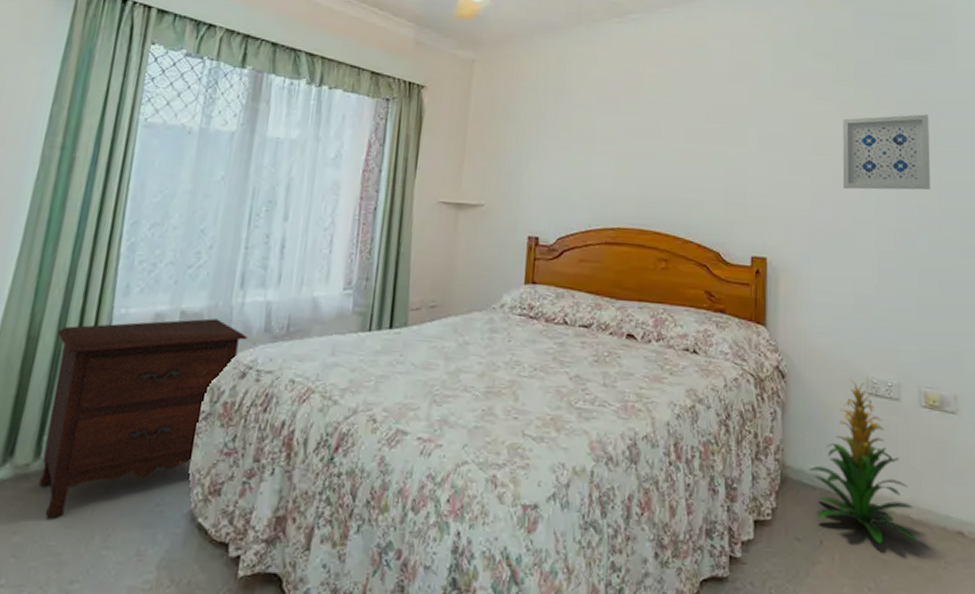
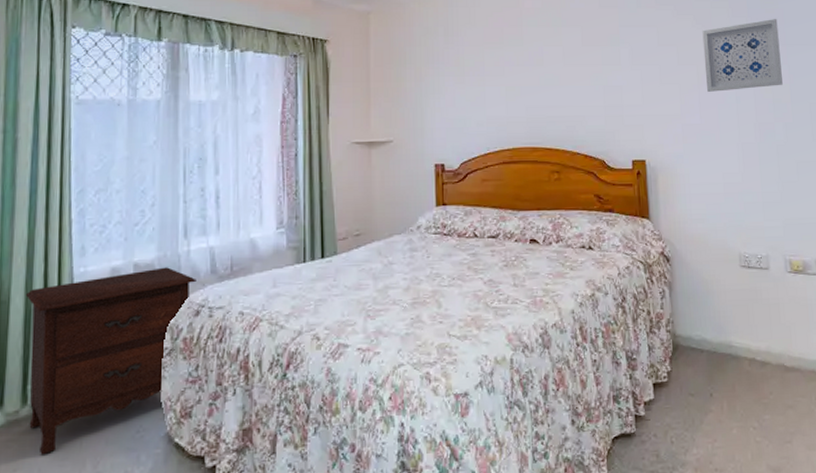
indoor plant: present [809,379,919,544] -> none [696,256,793,391]

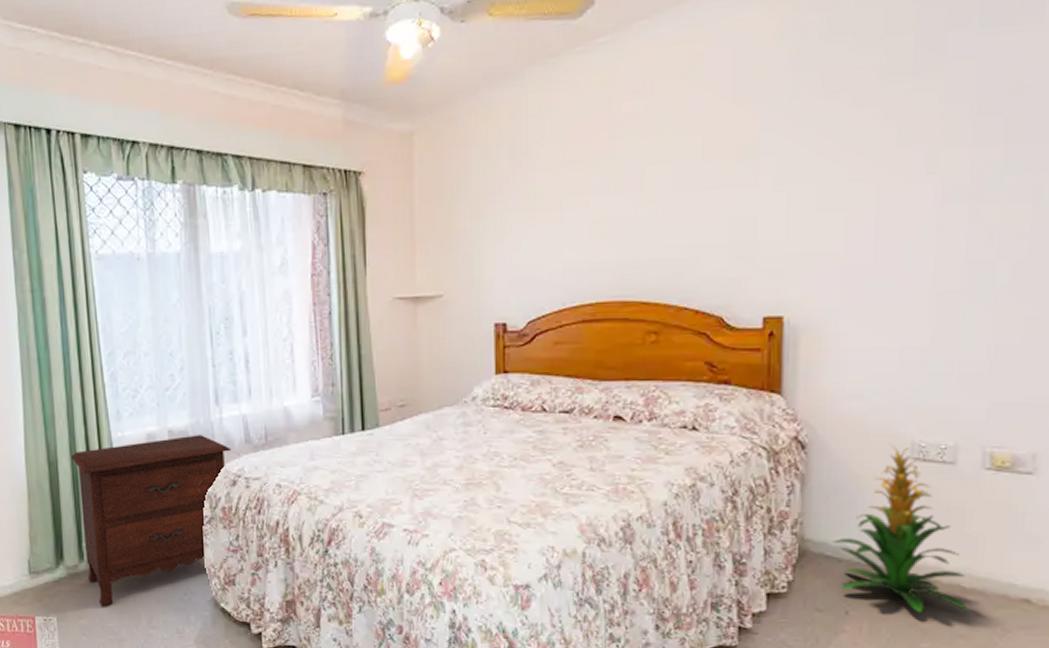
indoor plant: none [696,256,793,391] -> present [834,444,971,613]
wall art: present [702,19,783,92] -> none [890,102,1027,219]

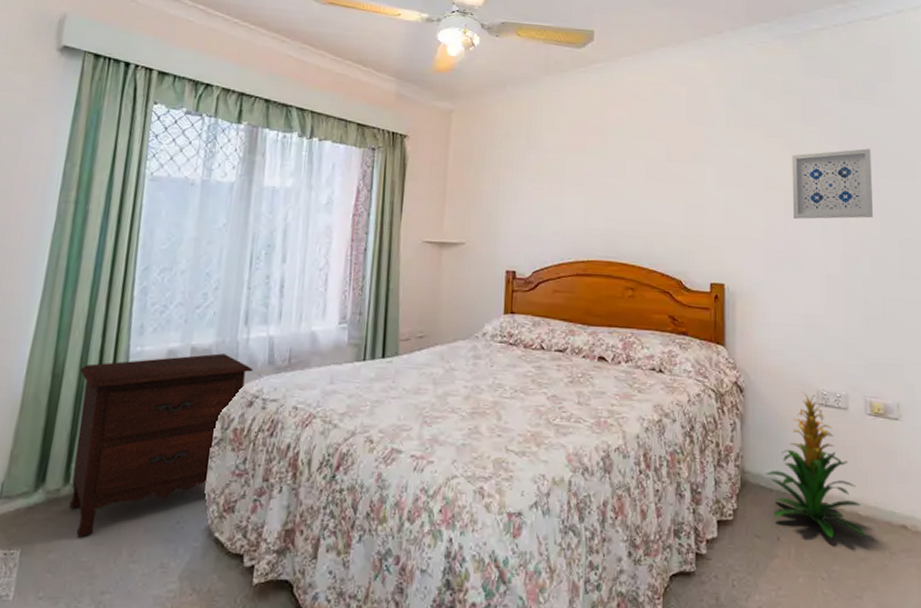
wall art: none [890,102,1027,219] -> present [792,148,873,219]

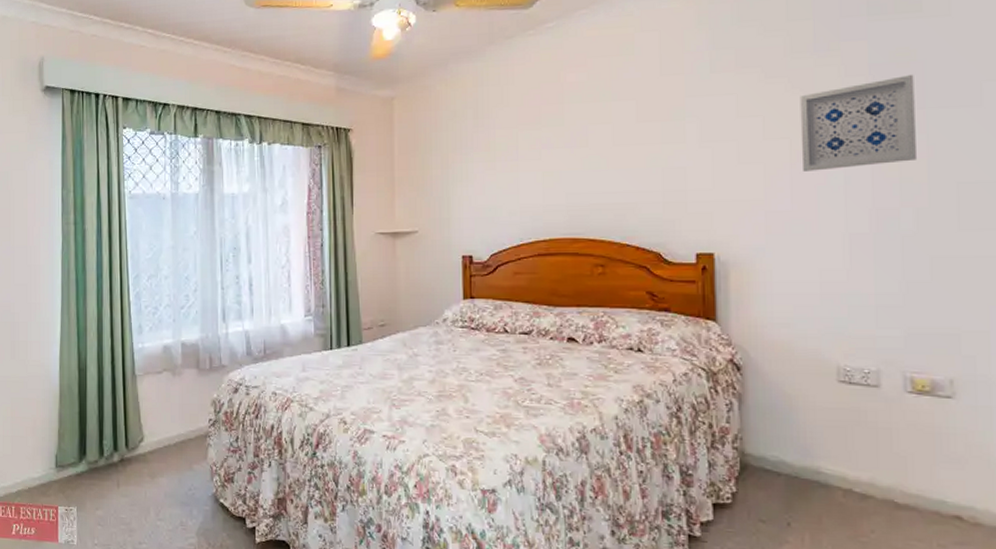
nightstand: present [69,353,253,538] -> none [98,347,234,500]
indoor plant: present [766,391,867,539] -> none [772,368,906,527]

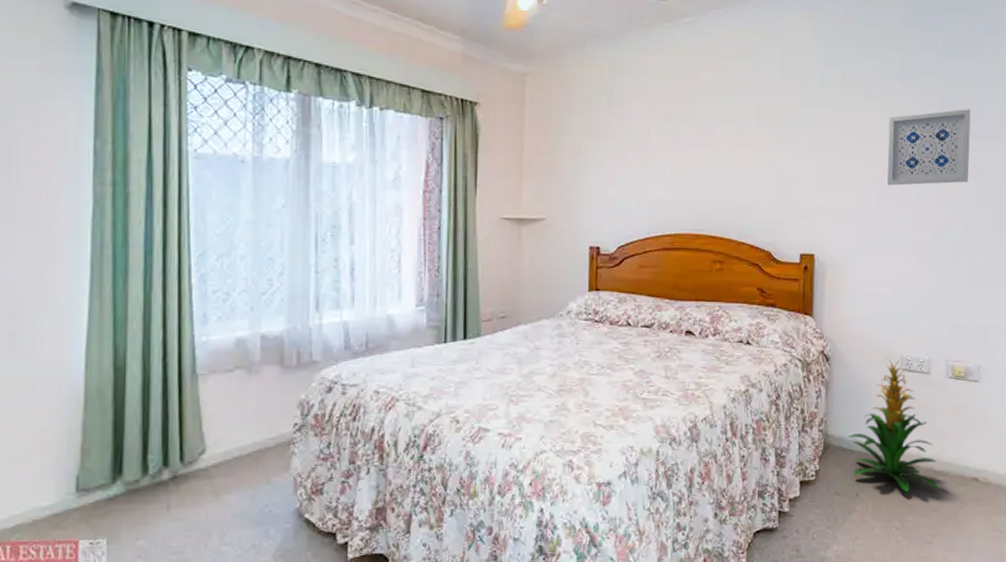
indoor plant: none [772,368,906,527] -> present [848,358,940,493]

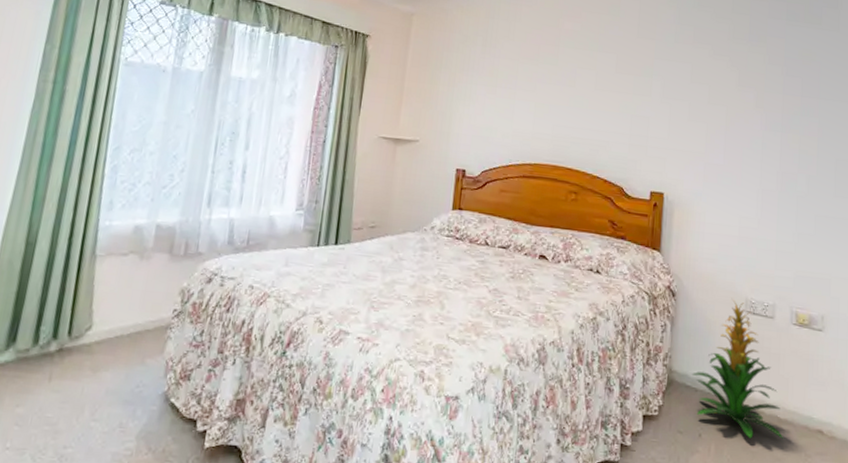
wall art: present [887,109,971,186] -> none [734,70,813,138]

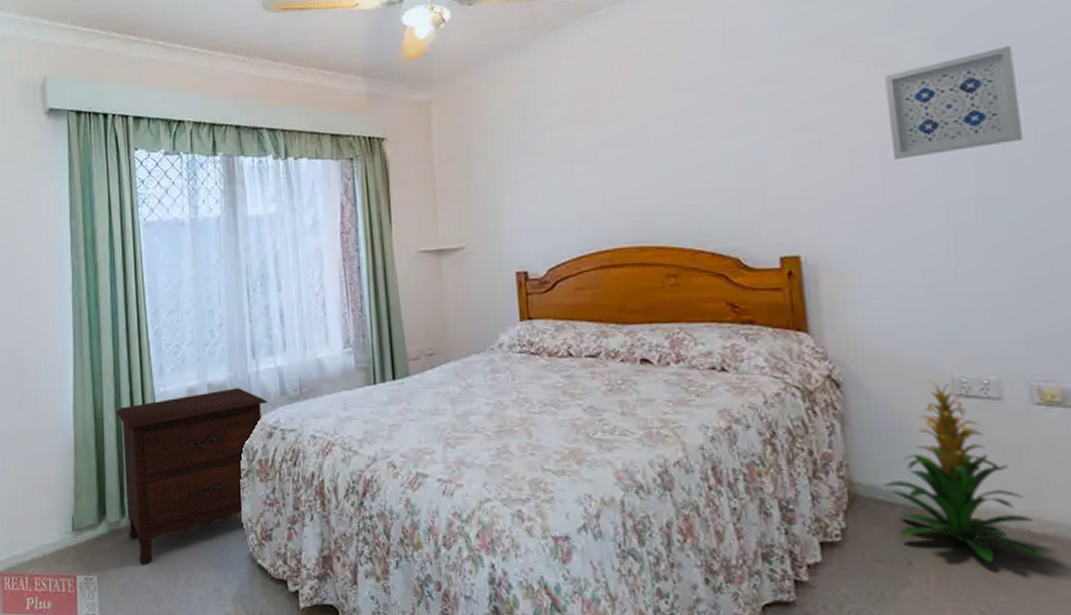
nightstand: none [37,231,213,395] -> present [116,388,267,565]
wall art: none [734,70,813,138] -> present [884,46,1022,159]

